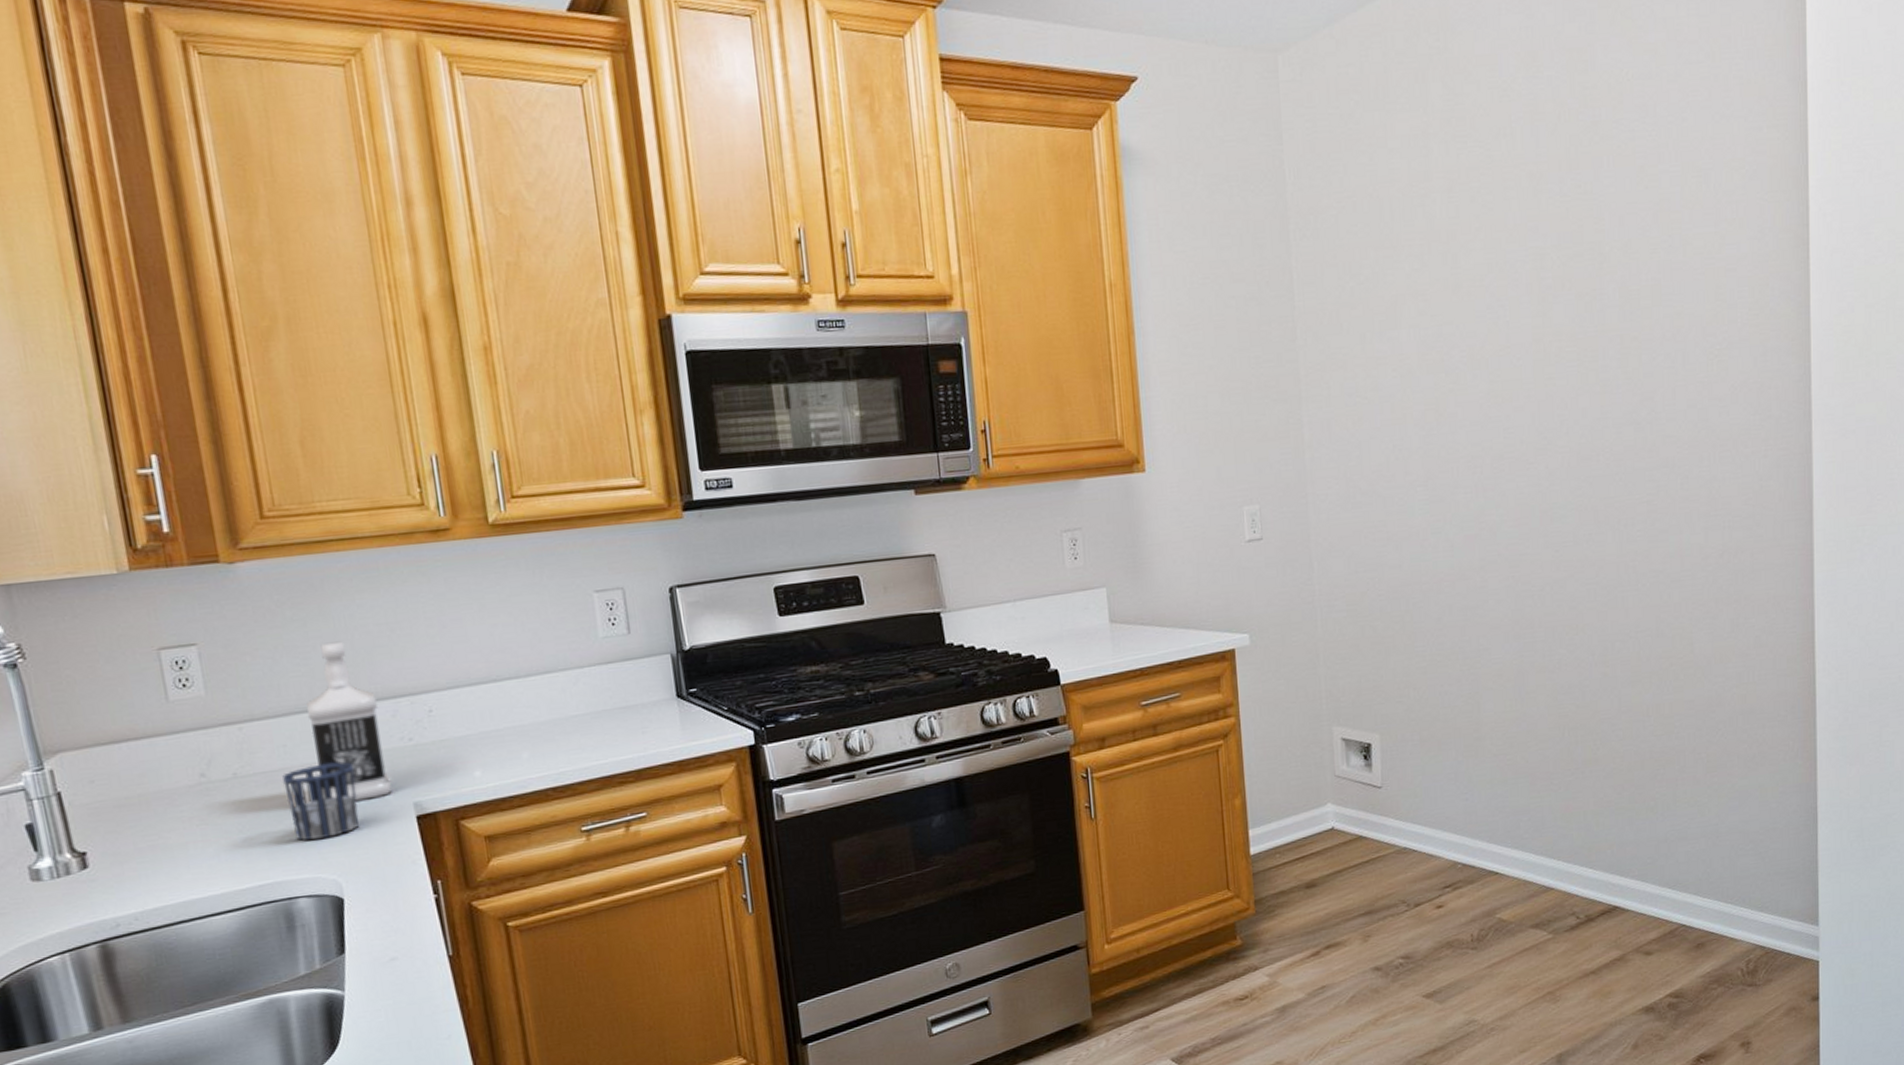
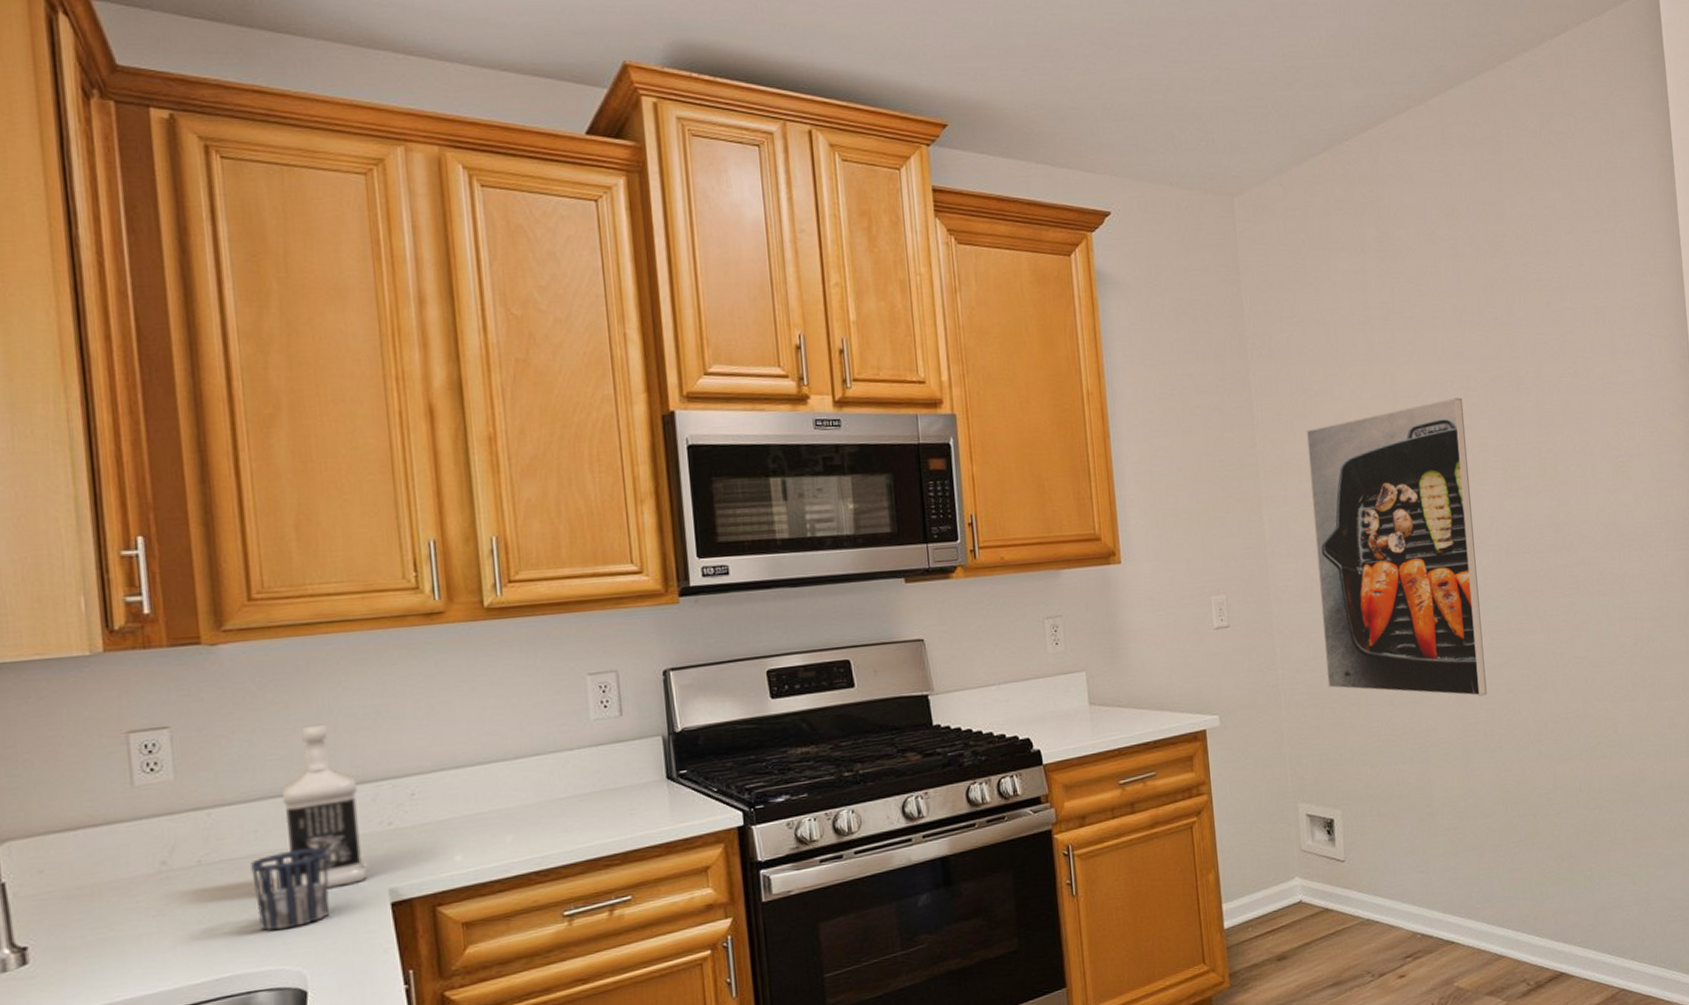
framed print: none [1353,279,1547,614] -> present [1306,397,1487,697]

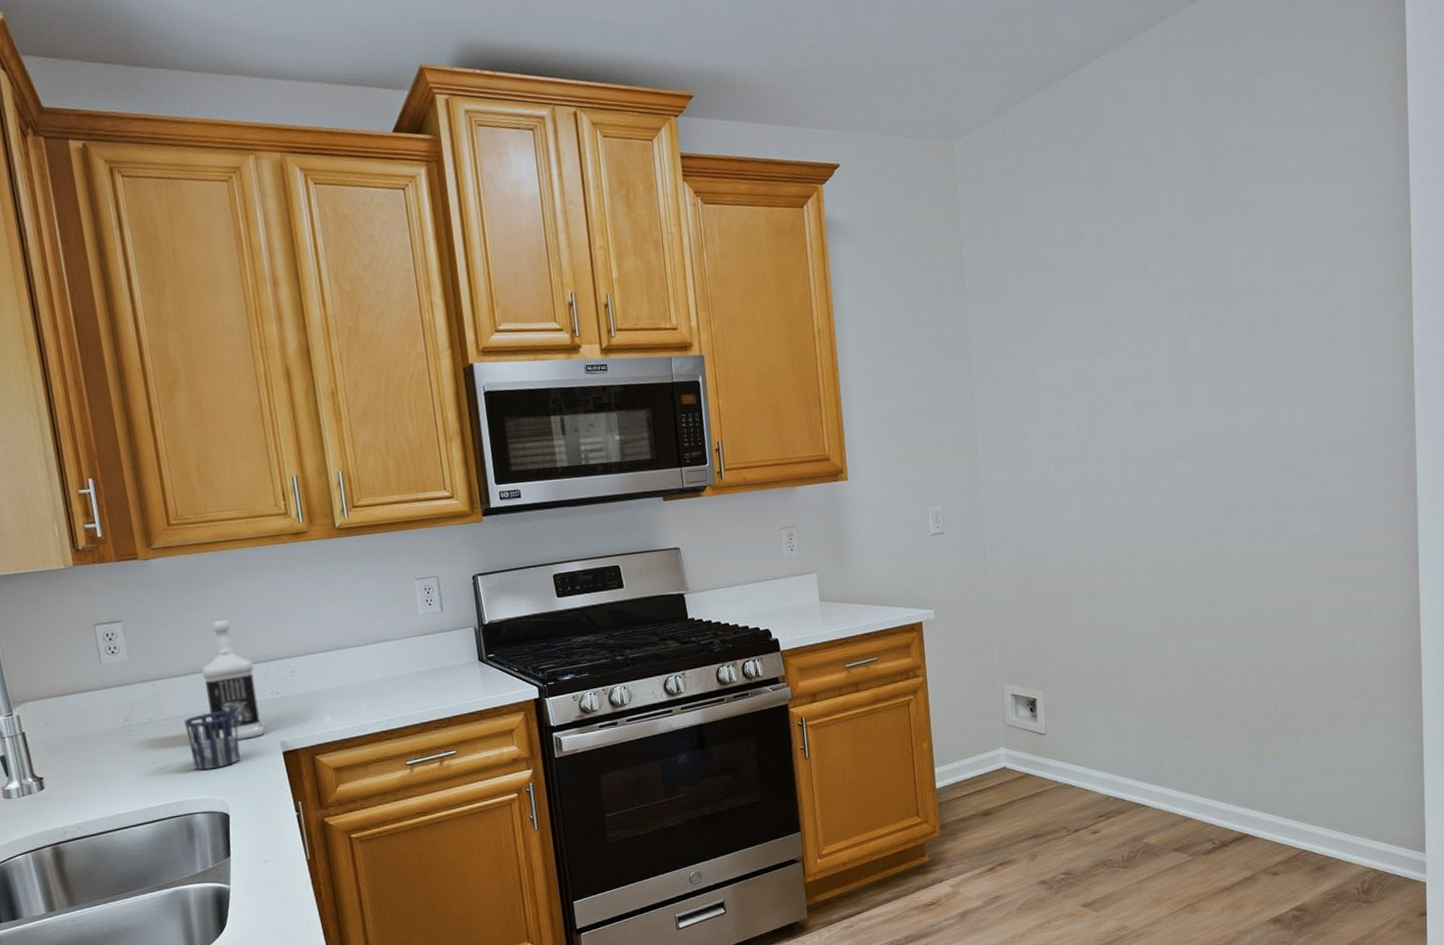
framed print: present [1306,397,1487,697] -> none [1019,317,1185,592]

